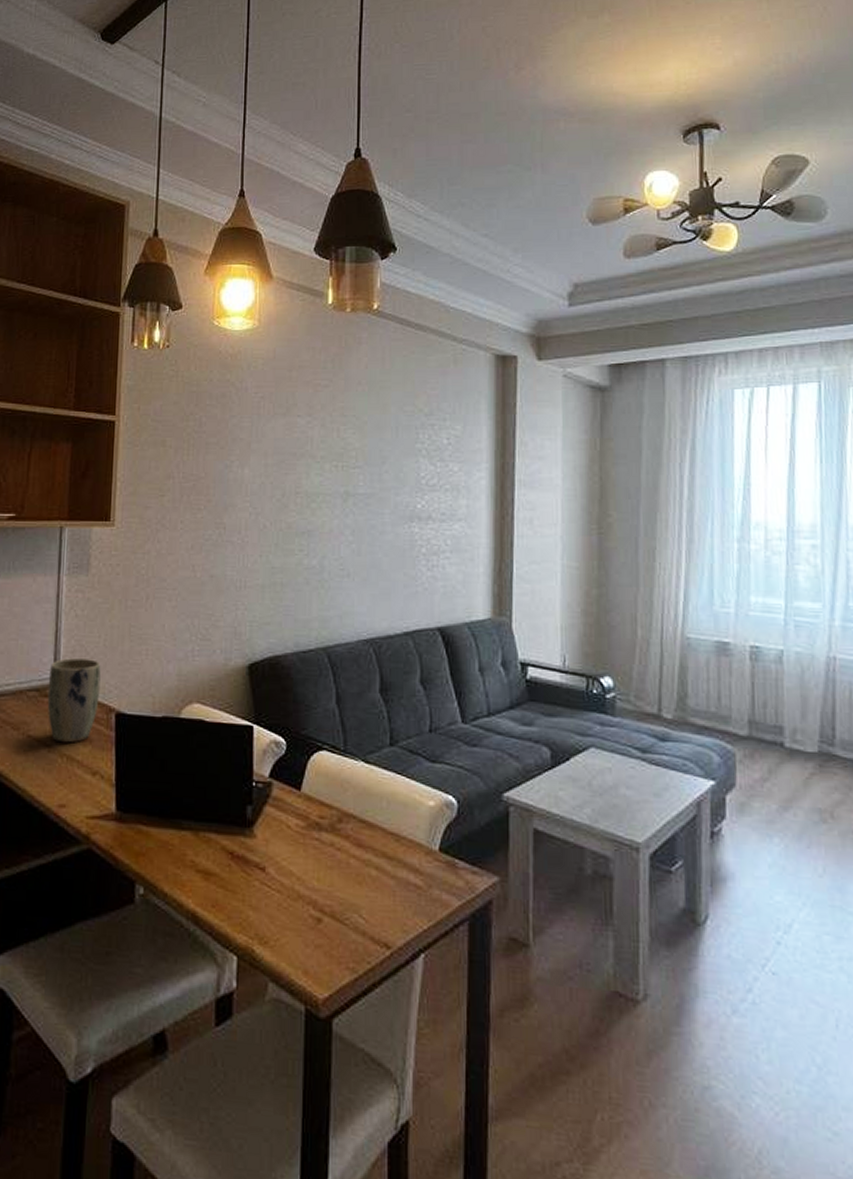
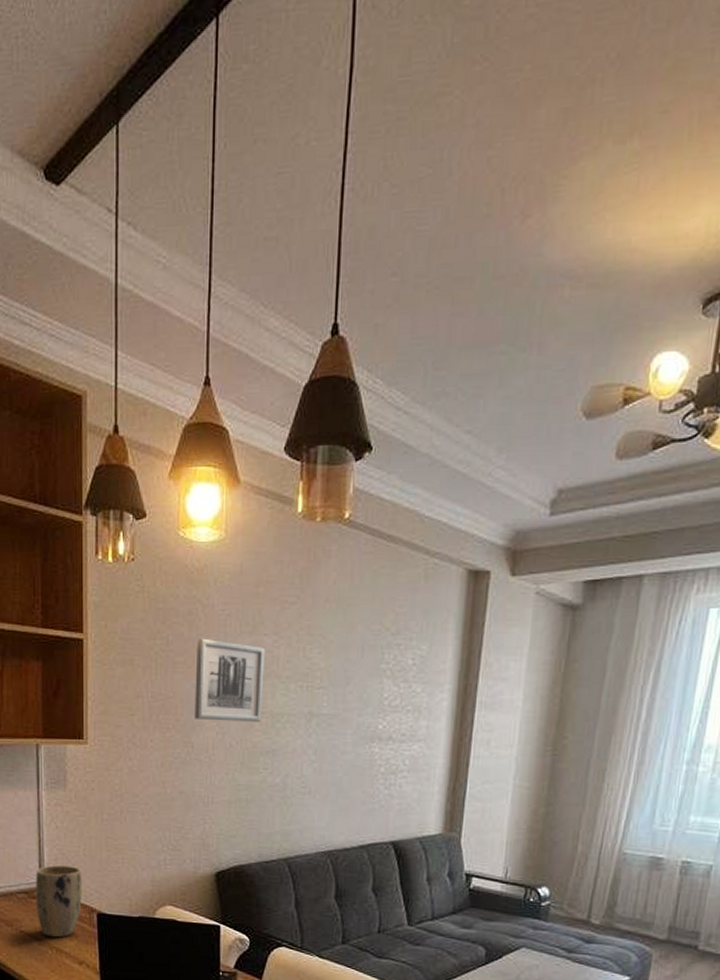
wall art: none [227,419,299,502] -> present [194,638,265,722]

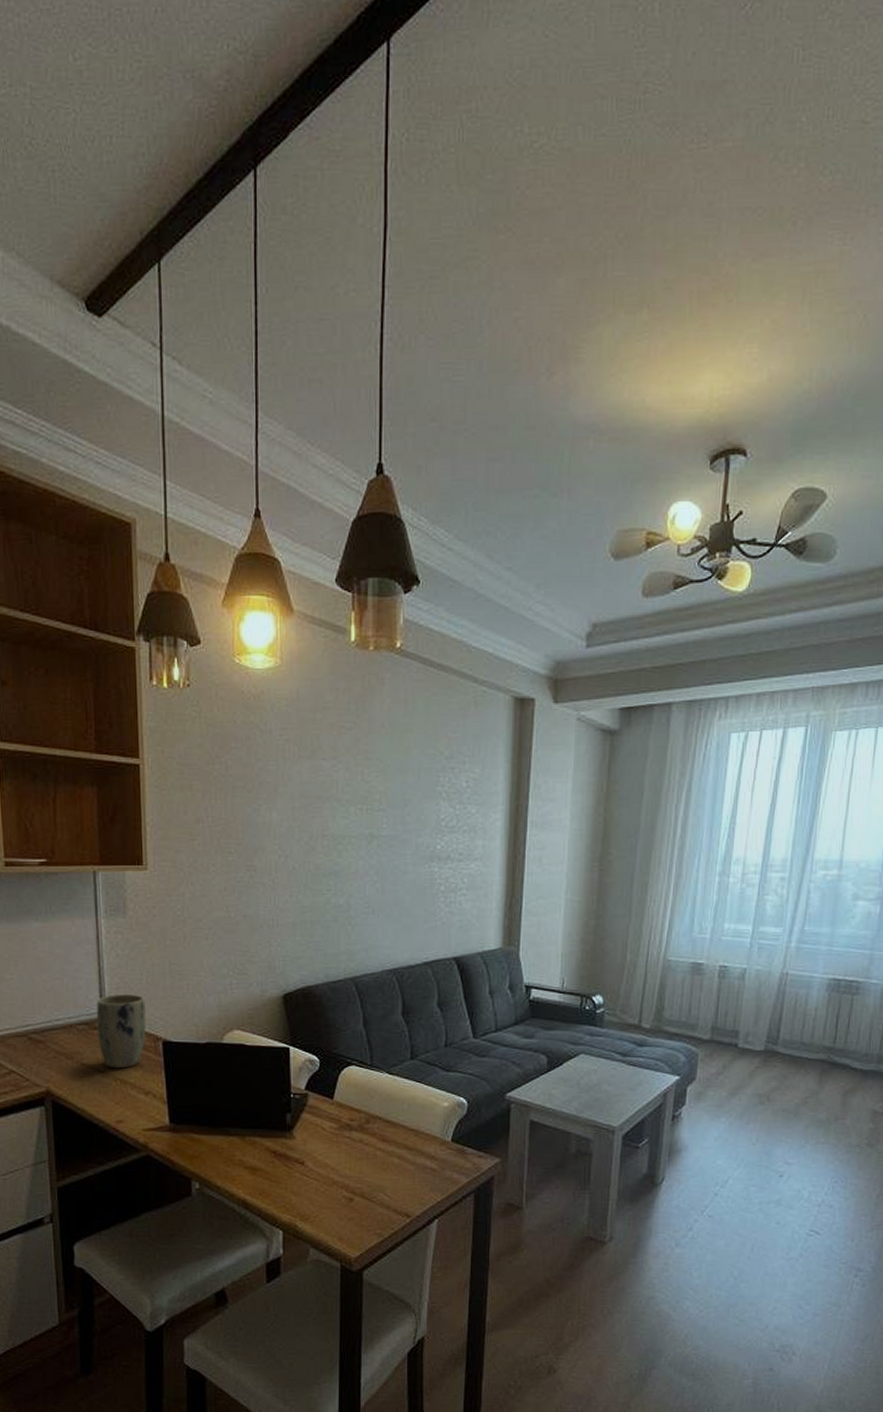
wall art: present [194,638,265,722] -> none [255,763,324,844]

